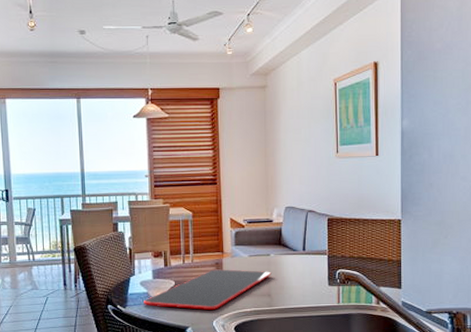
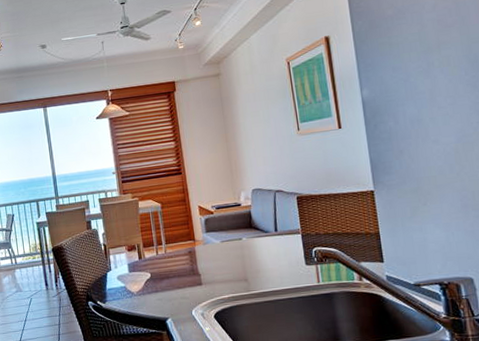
cutting board: present [143,269,272,310] -> none [122,255,246,301]

